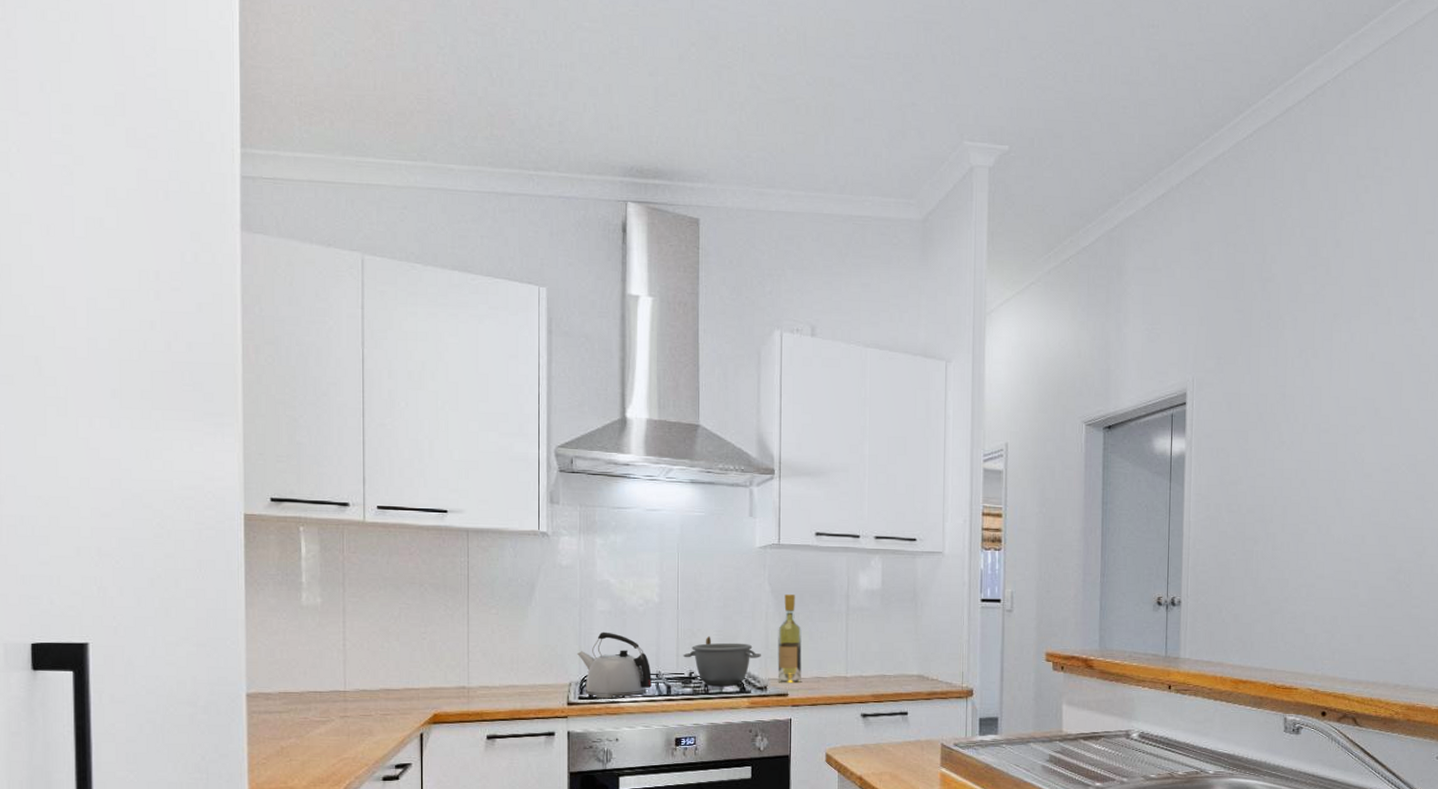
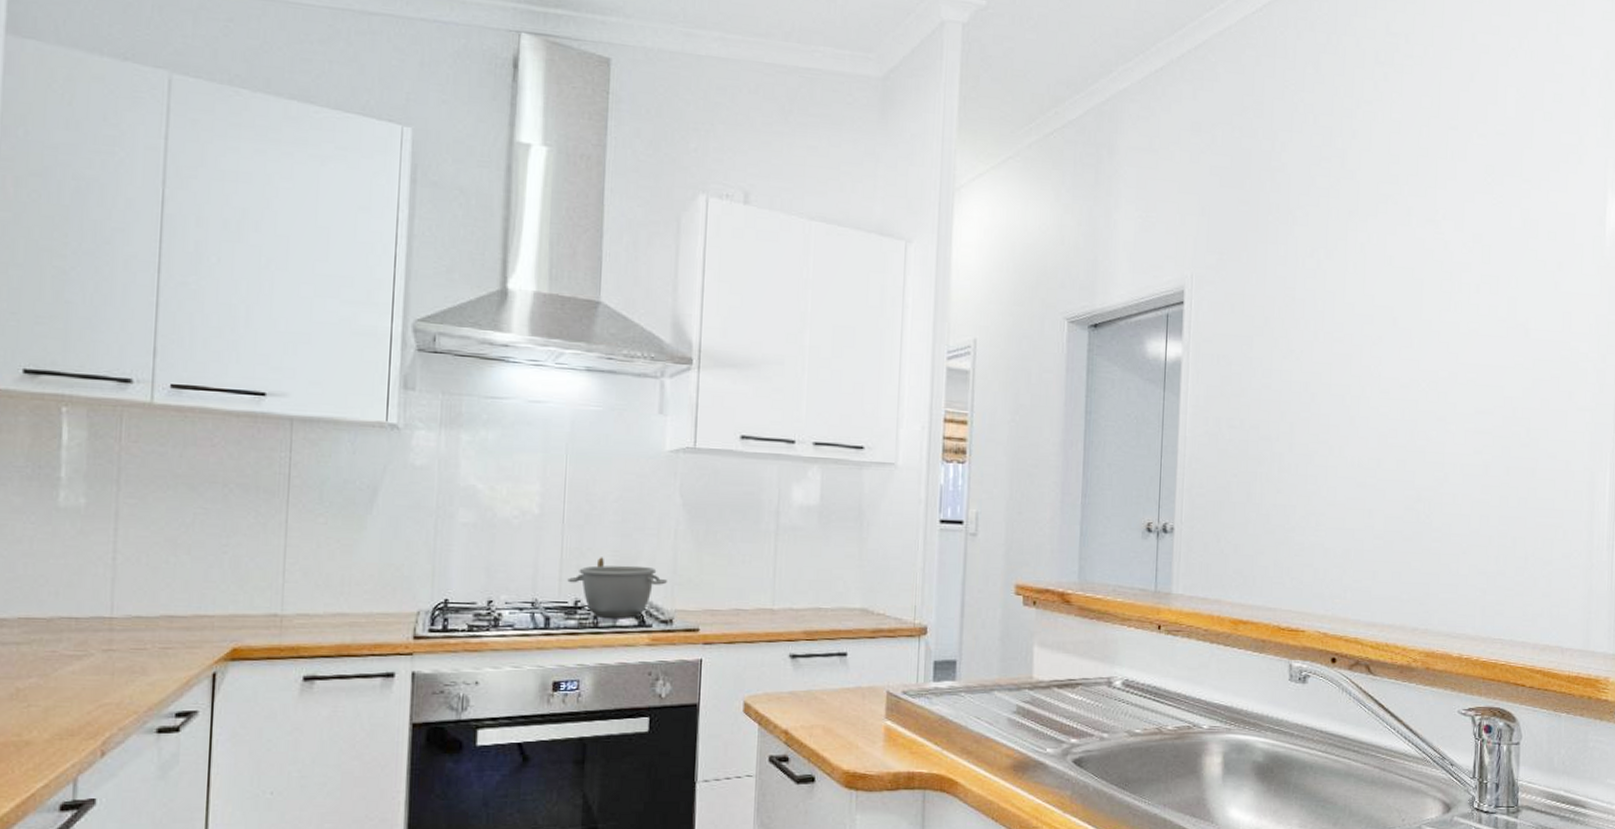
kettle: present [576,631,652,699] -> none [428,548,526,632]
bottle: present [777,594,802,684] -> none [686,509,719,617]

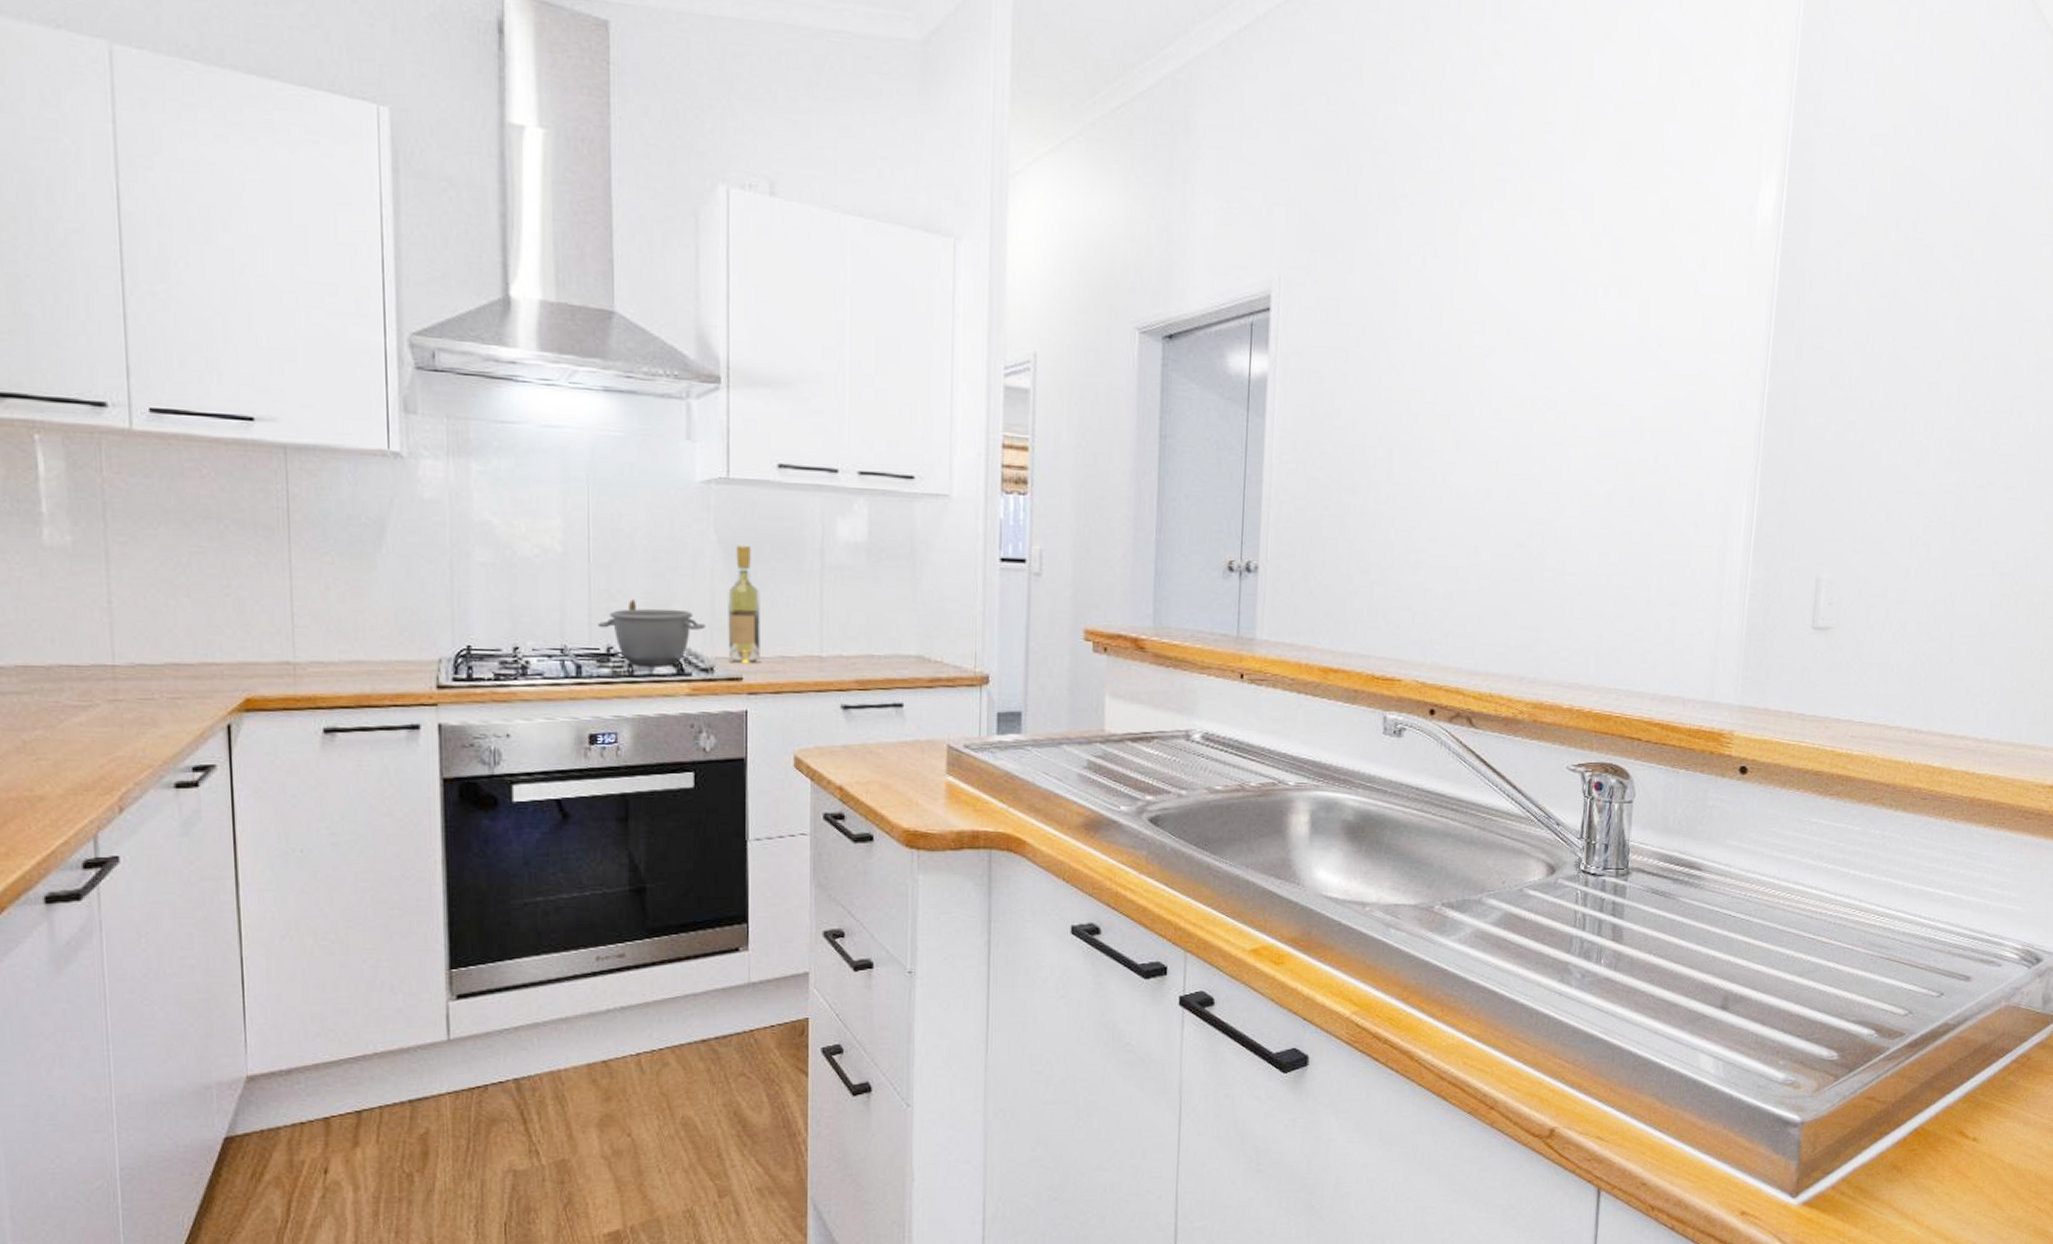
bottle: none [686,509,719,617] -> present [728,546,760,664]

